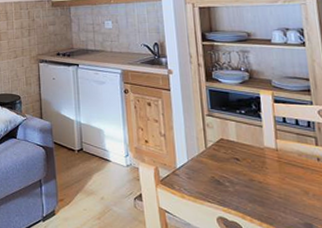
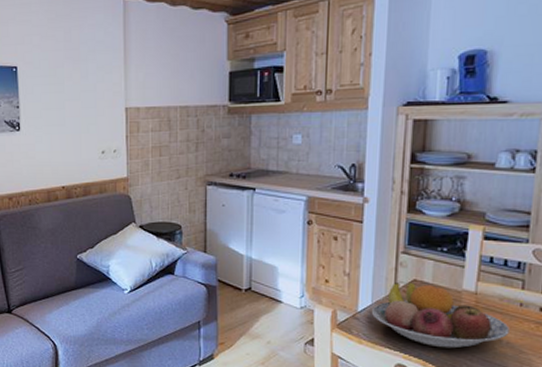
fruit bowl: none [188,141,313,201] -> present [371,281,510,349]

